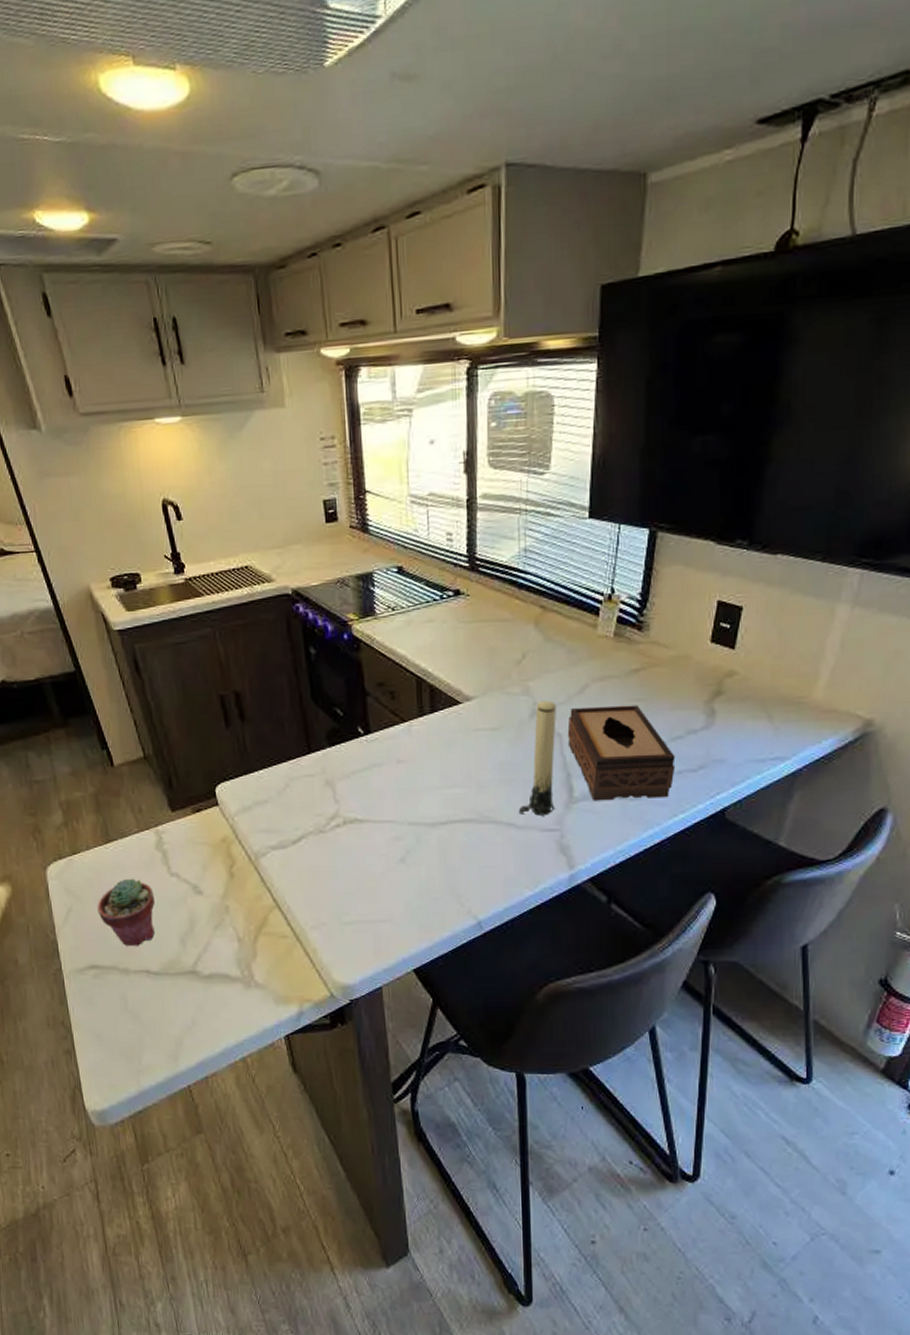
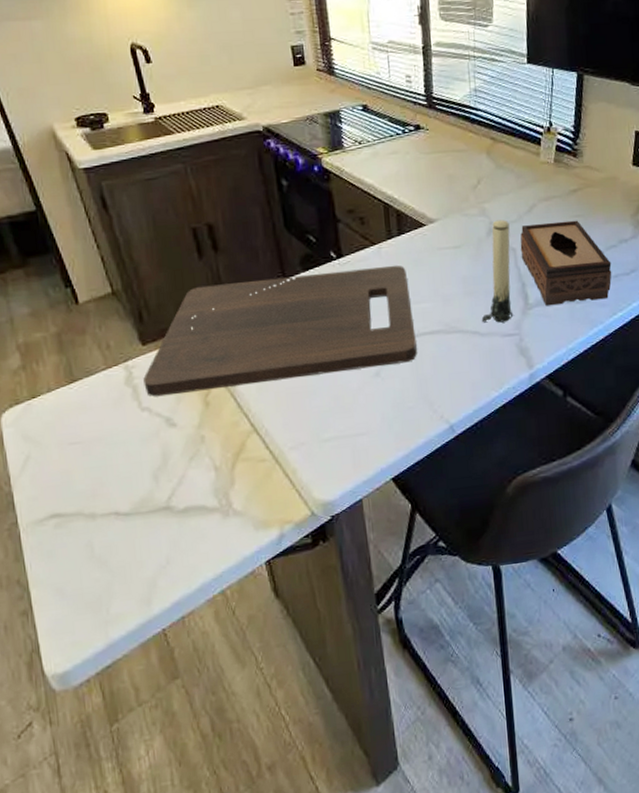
potted succulent: present [97,878,156,947] -> none [59,417,125,489]
cutting board: none [172,745,446,864] -> present [143,265,417,397]

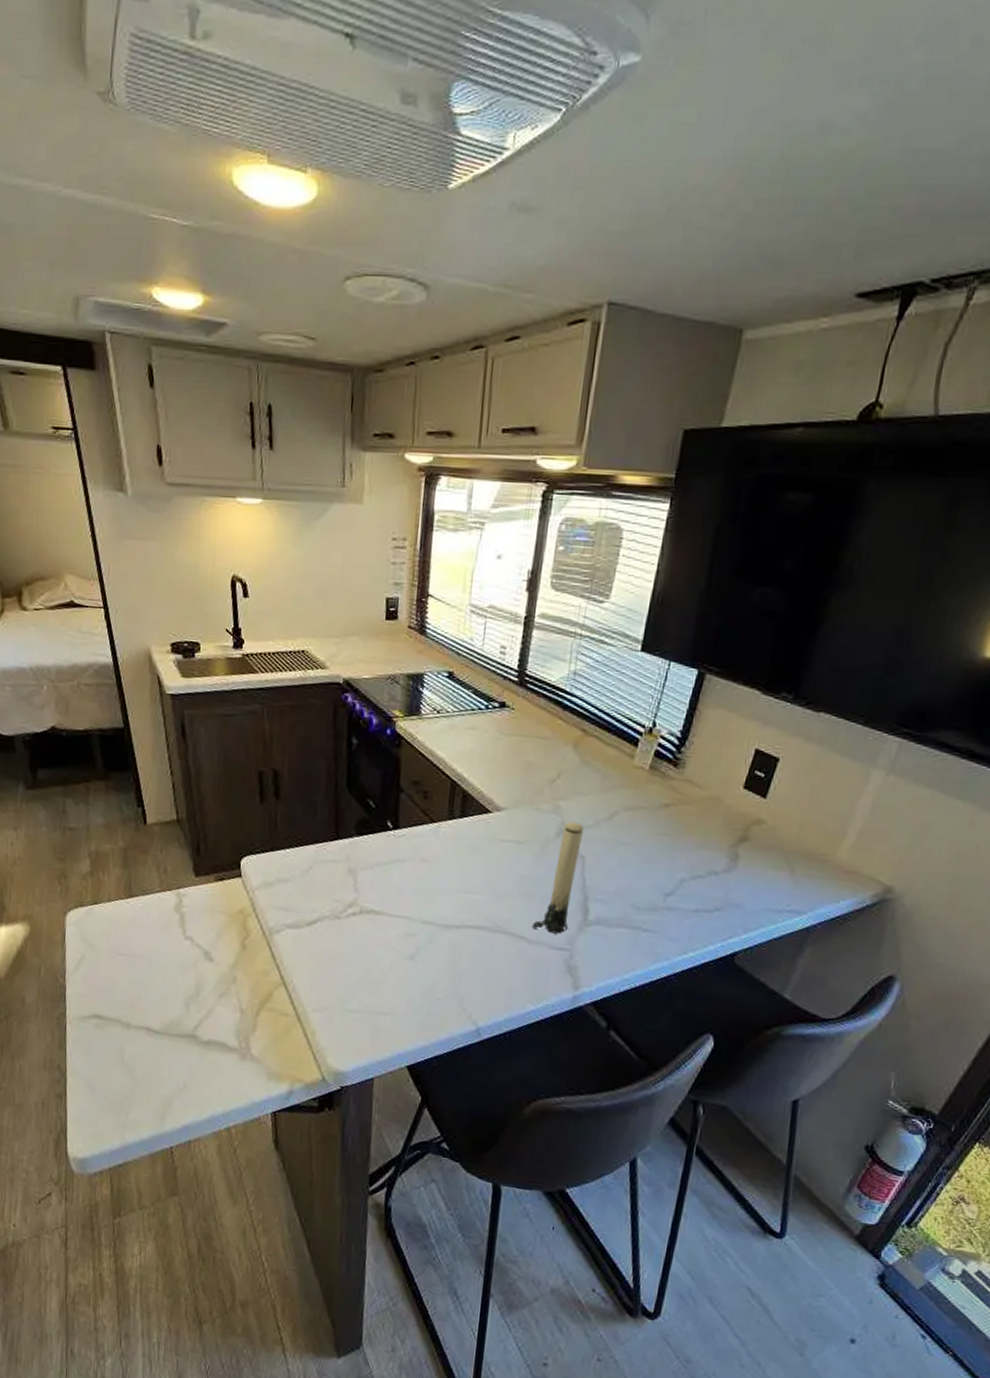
cutting board: present [143,265,417,397] -> none [191,830,462,953]
tissue box: present [520,220,612,306] -> none [589,833,694,934]

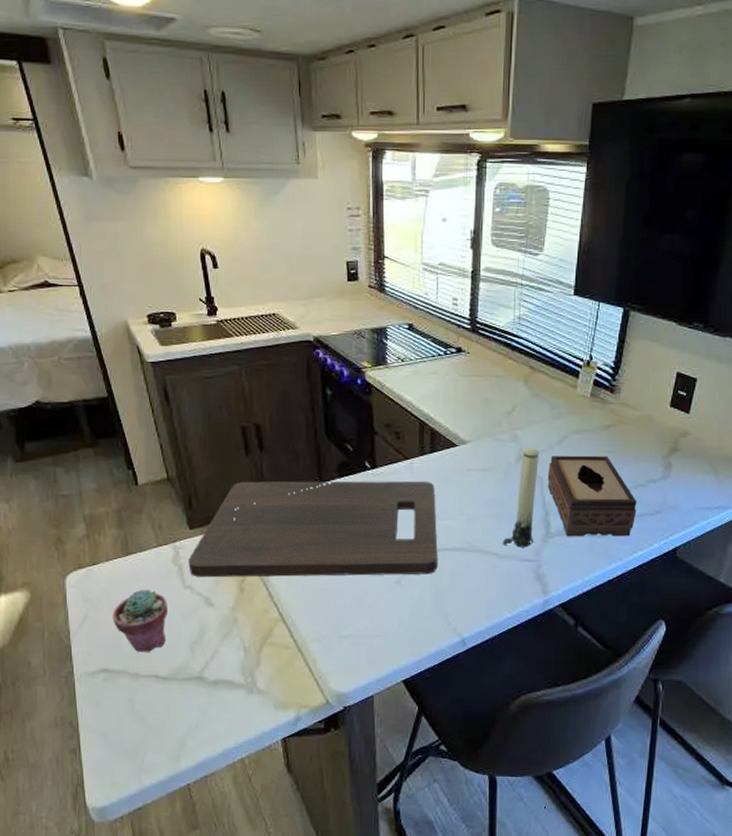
potted succulent: none [109,935,167,1003] -> present [112,589,169,653]
cutting board: none [191,830,462,953] -> present [188,480,438,578]
tissue box: none [589,833,694,934] -> present [547,455,637,537]

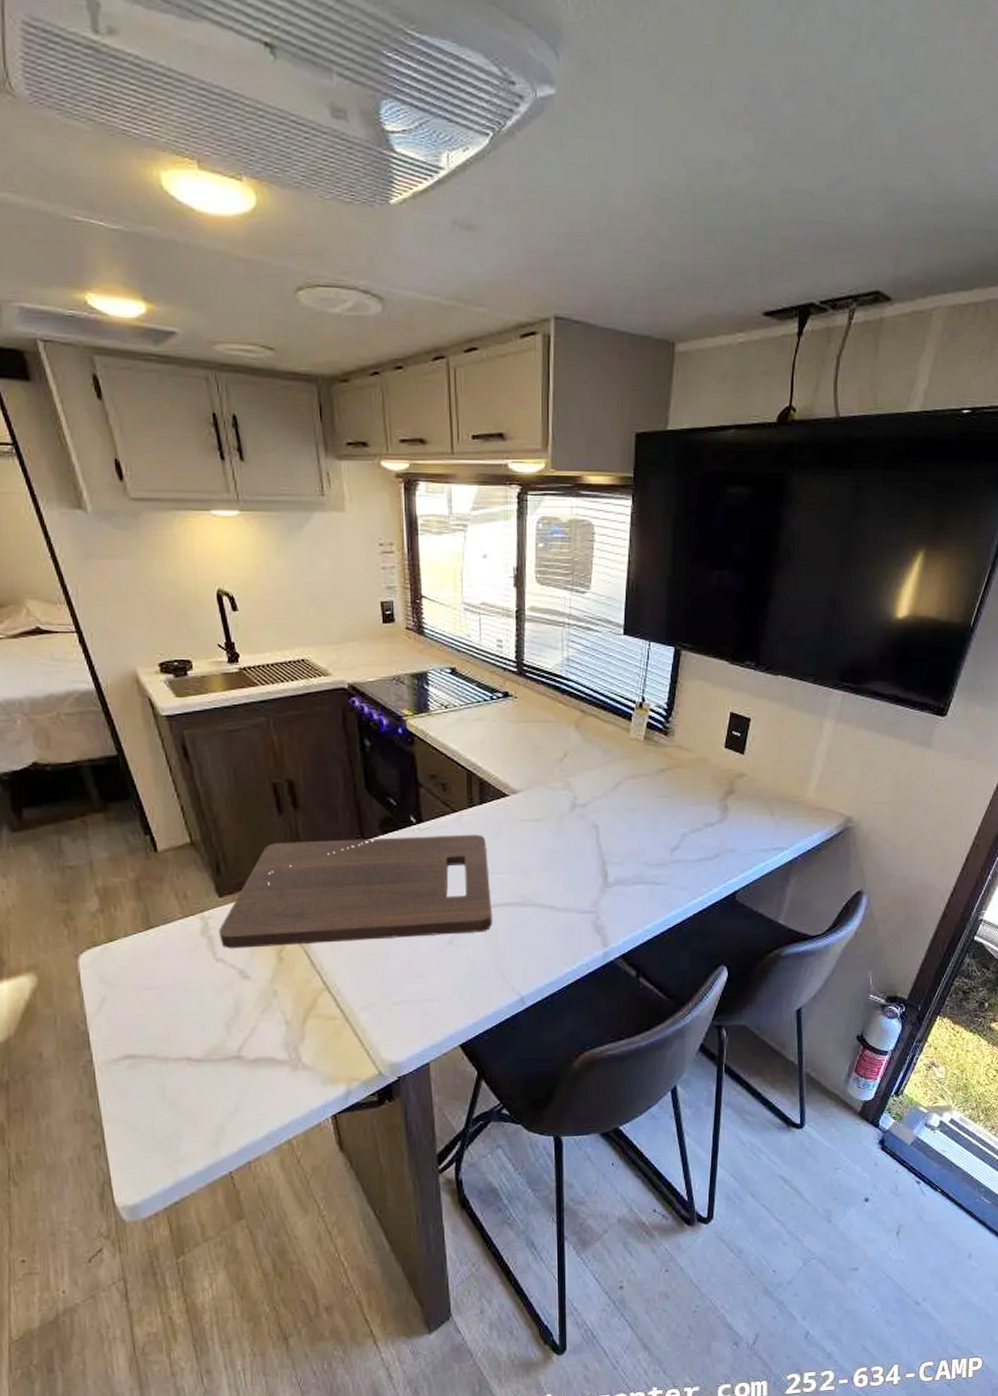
potted succulent: present [112,589,169,653] -> none [135,964,199,1034]
candle: present [502,448,539,548] -> none [559,795,594,899]
tissue box: present [547,455,637,537] -> none [603,800,695,886]

